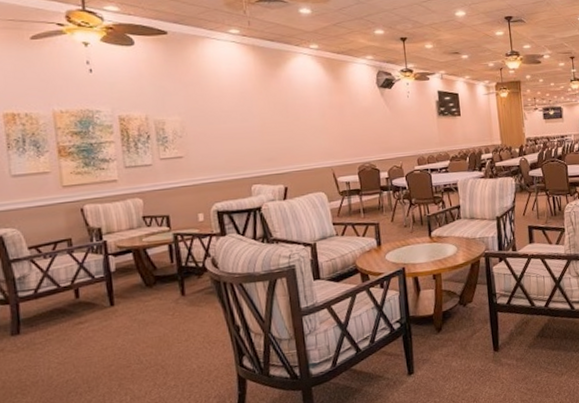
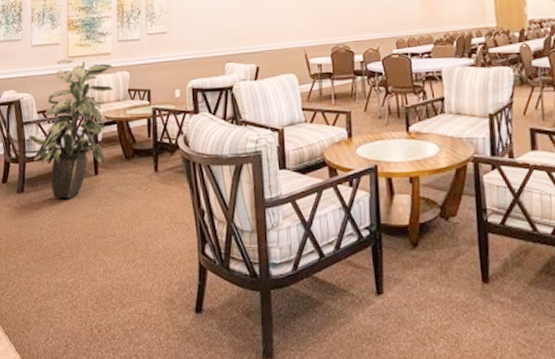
indoor plant: none [19,188,125,335] -> present [29,59,115,199]

